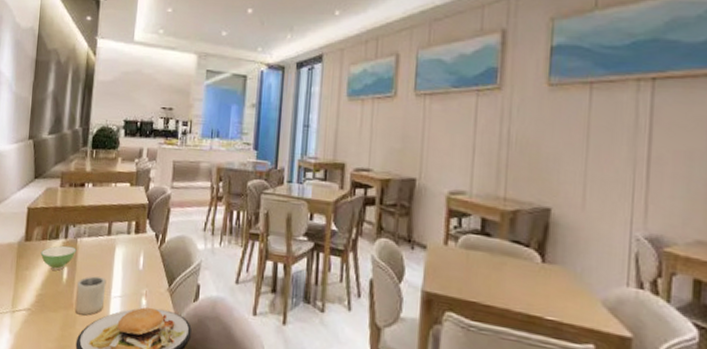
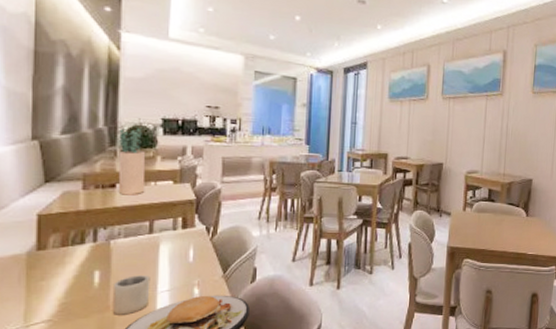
bowl: present [40,245,77,271] -> none [60,249,110,276]
vase: none [86,124,109,196] -> present [118,123,146,195]

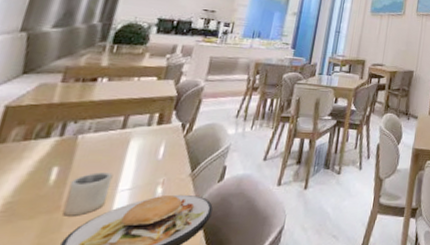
vase: present [118,123,146,195] -> none [99,21,138,90]

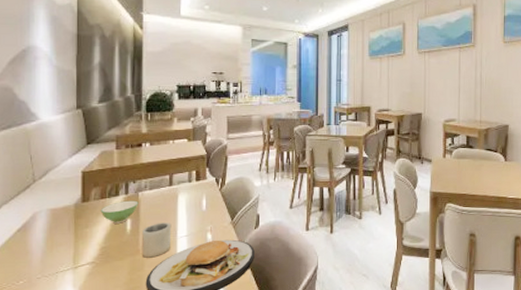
bowl: none [17,144,76,172] -> present [100,200,139,224]

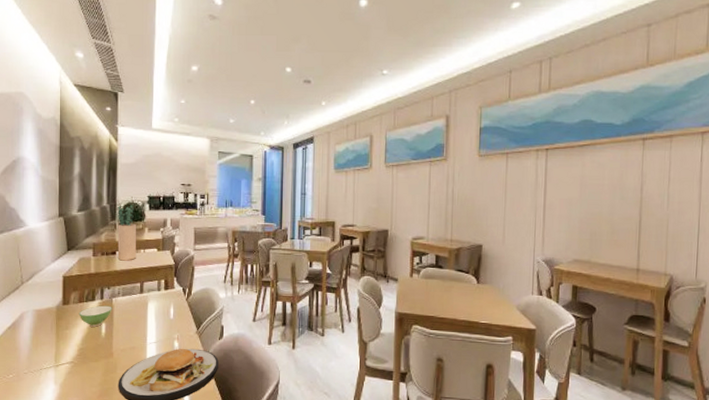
cup: present [141,223,172,258] -> none [114,328,142,361]
vase: none [144,90,165,153] -> present [117,200,137,261]

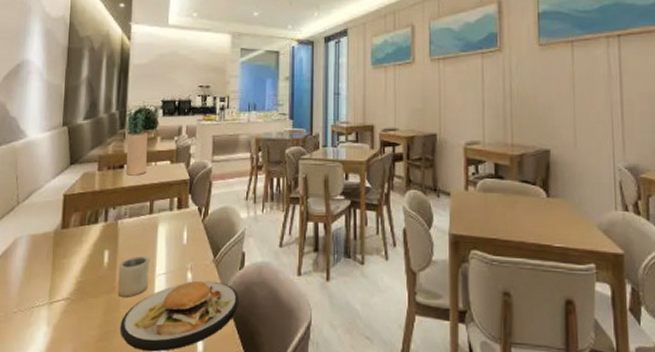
bowl: present [79,305,112,327] -> none [79,229,118,255]
cup: none [114,328,142,361] -> present [117,256,150,297]

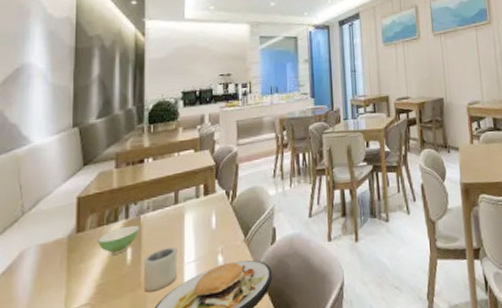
bowl: none [79,229,118,255] -> present [97,225,140,255]
vase: present [125,106,148,176] -> none [146,98,170,169]

